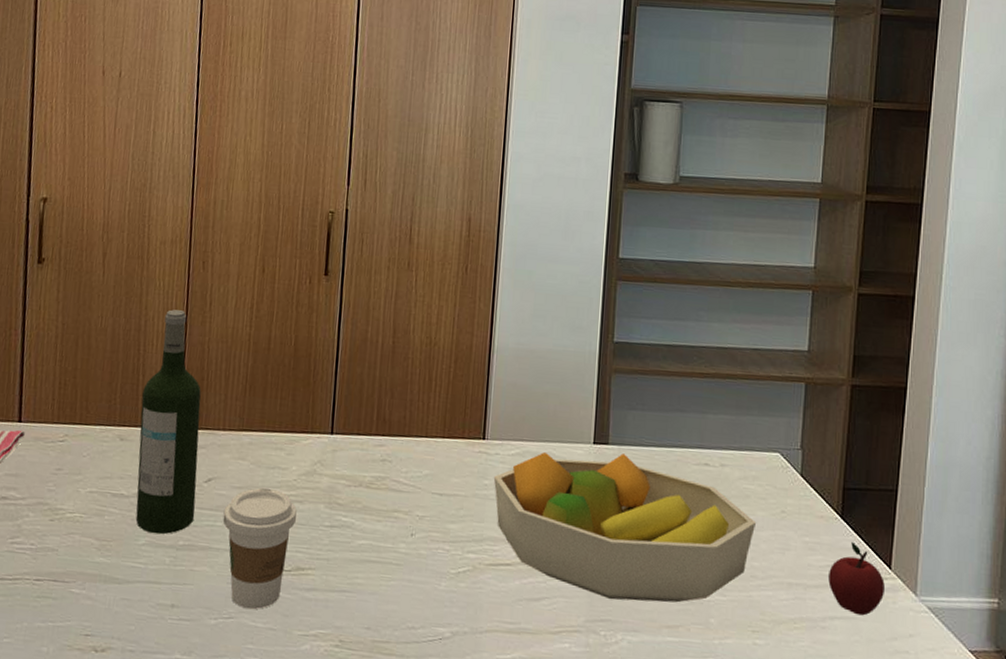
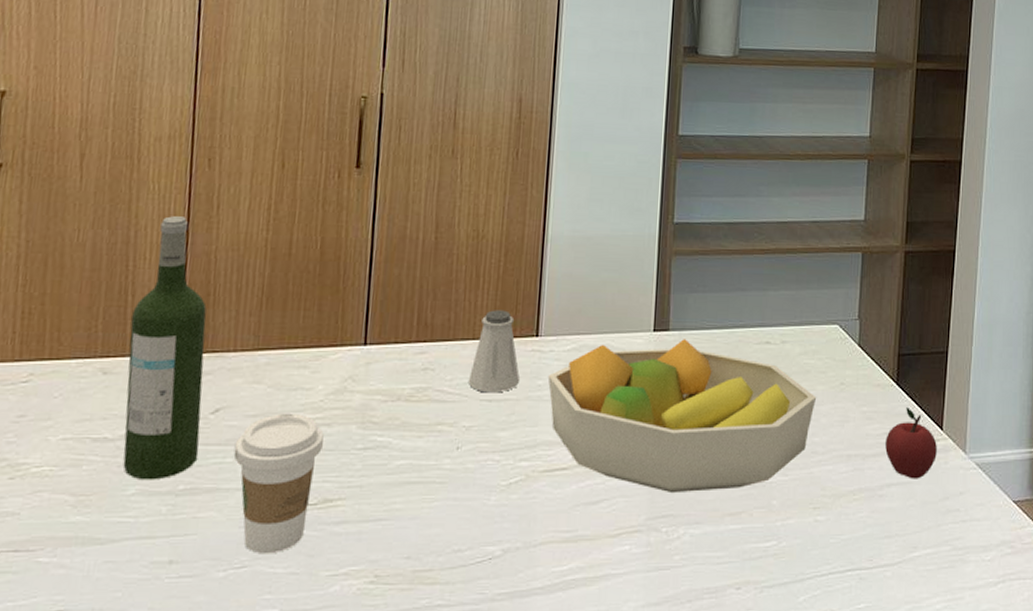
saltshaker: none [421,412,469,488] -> present [468,310,521,393]

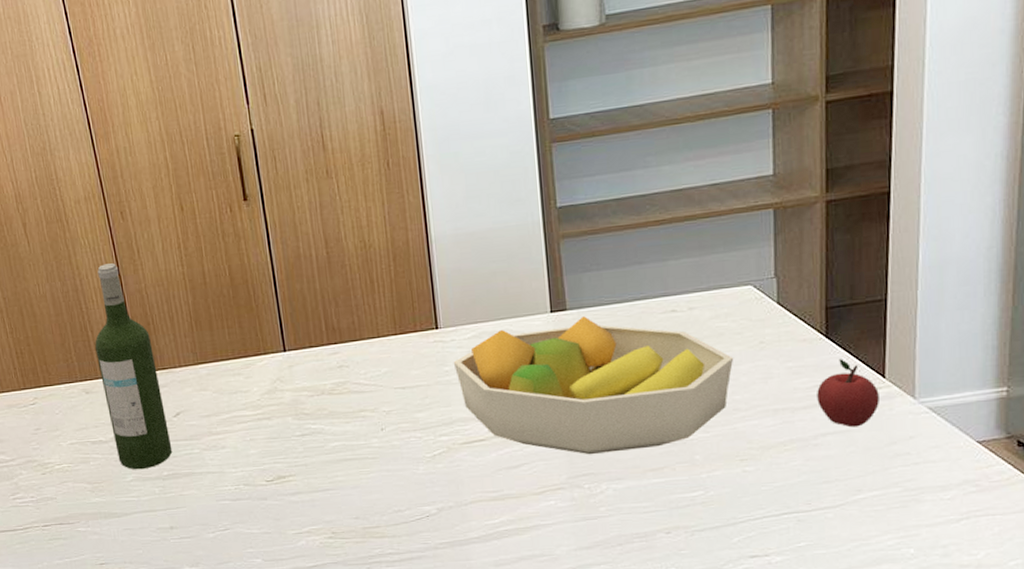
coffee cup: present [233,413,324,554] -> none [198,411,269,520]
saltshaker: present [468,310,521,393] -> none [380,309,428,382]

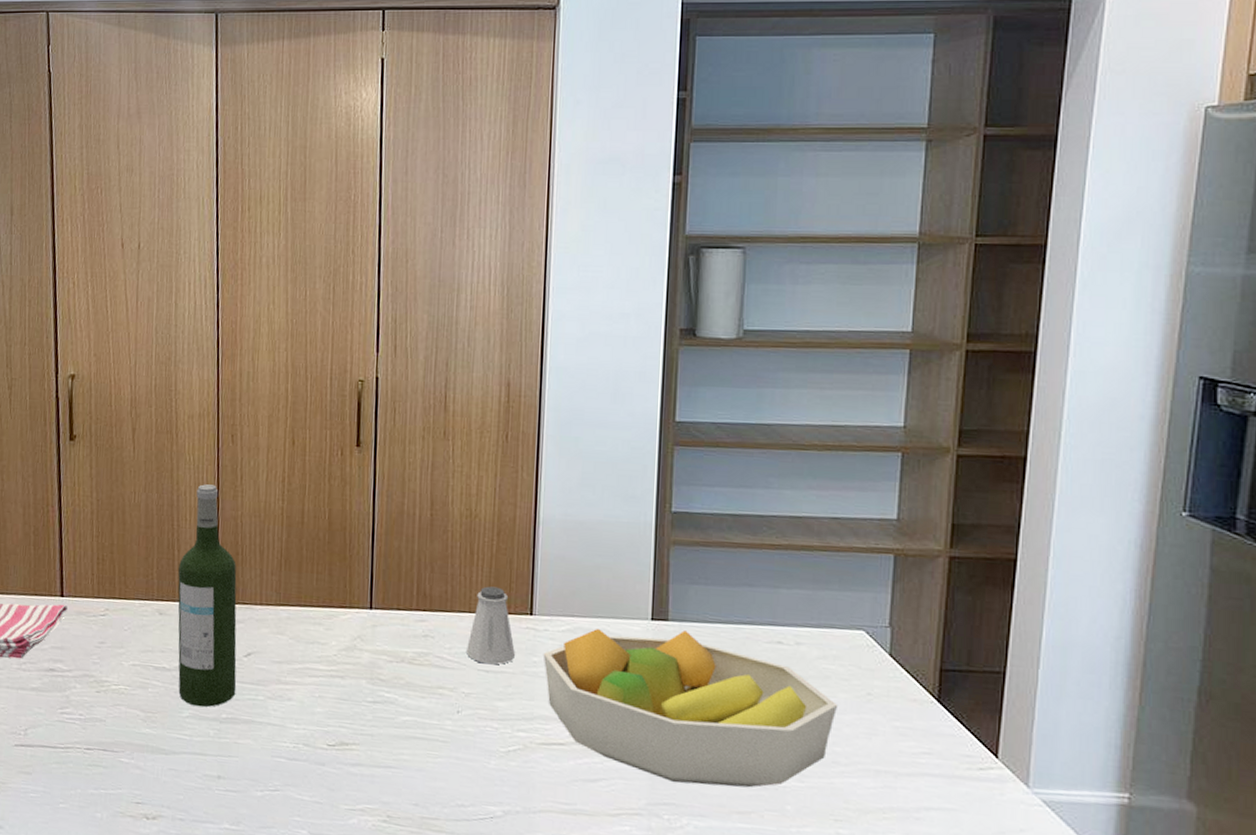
saltshaker: none [380,309,428,382] -> present [465,586,516,665]
apple: present [817,359,879,428] -> none [923,728,990,808]

